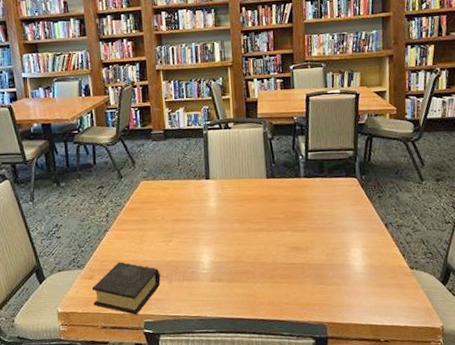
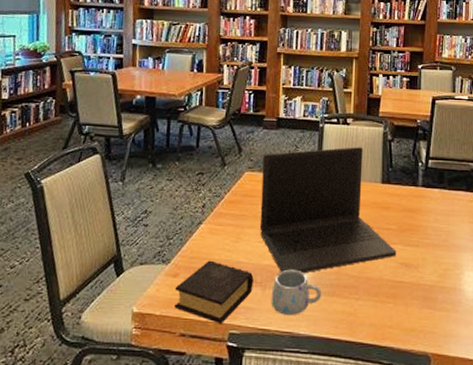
laptop: none [155,148,287,267] -> present [259,147,397,274]
mug: none [177,262,223,303] -> present [271,269,322,316]

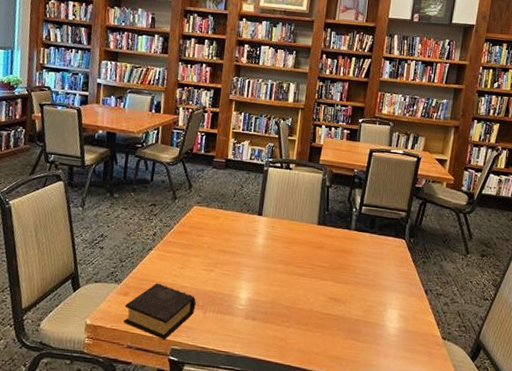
laptop: present [259,147,397,274] -> none [204,190,327,301]
mug: present [271,269,322,316] -> none [210,296,257,338]

